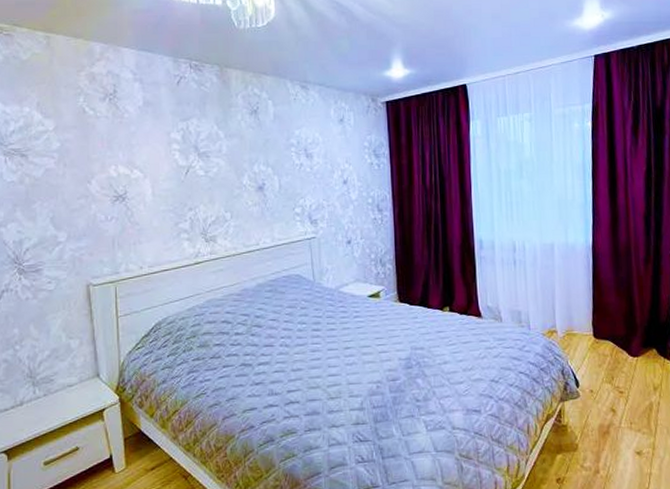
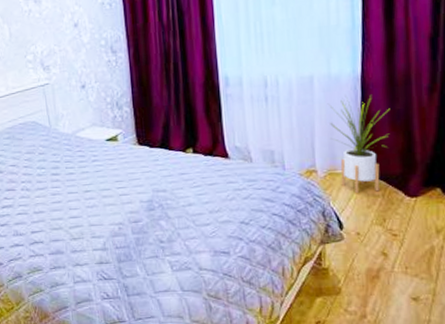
house plant: none [565,262,616,352] -> present [327,95,390,193]

